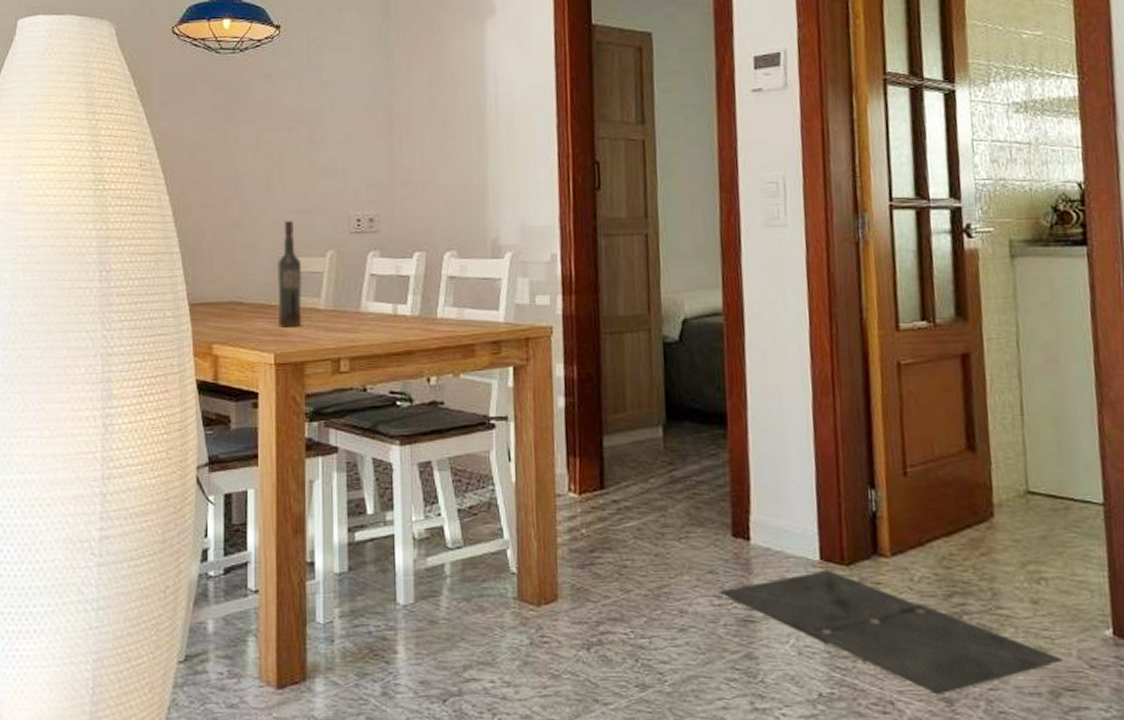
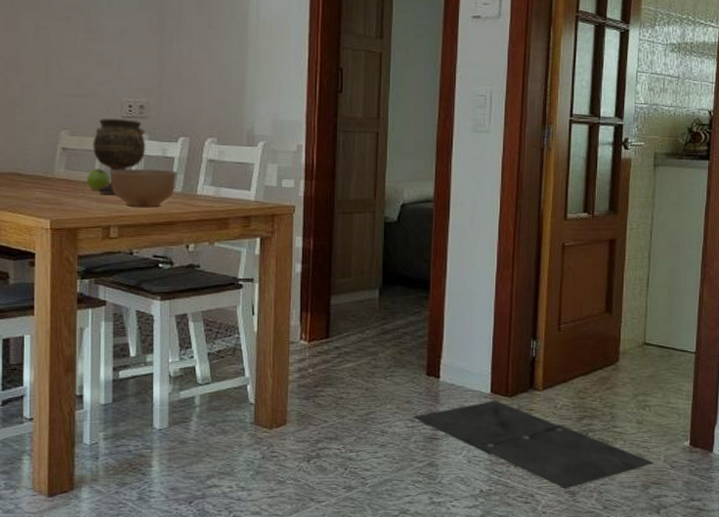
wine bottle: present [276,221,303,327] -> none [53,103,78,197]
fruit: none [313,293,339,319] -> present [87,169,111,191]
goblet: none [319,234,378,321] -> present [93,118,146,194]
bowl: none [338,290,414,336] -> present [109,169,177,208]

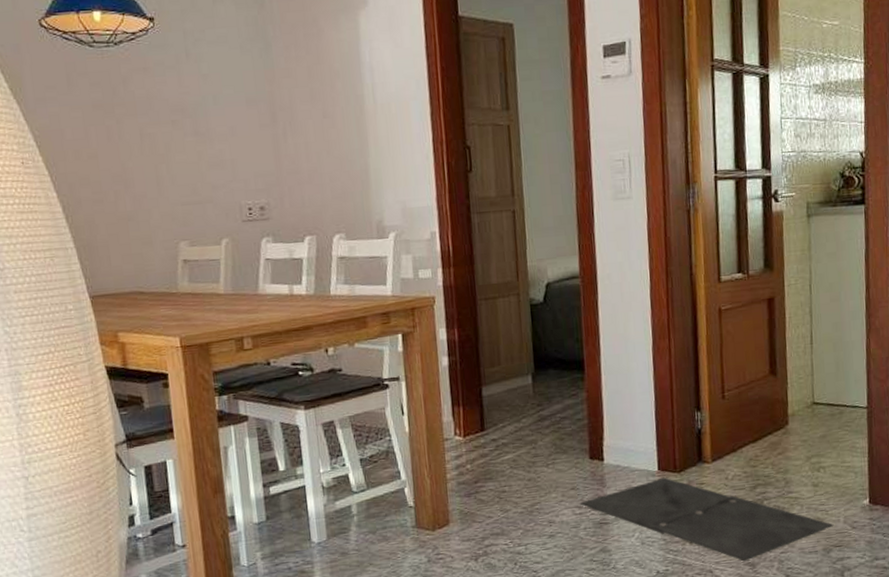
fruit: present [87,169,111,191] -> none [212,278,238,303]
goblet: present [93,118,146,194] -> none [215,223,272,304]
bowl: present [109,169,177,208] -> none [236,272,308,315]

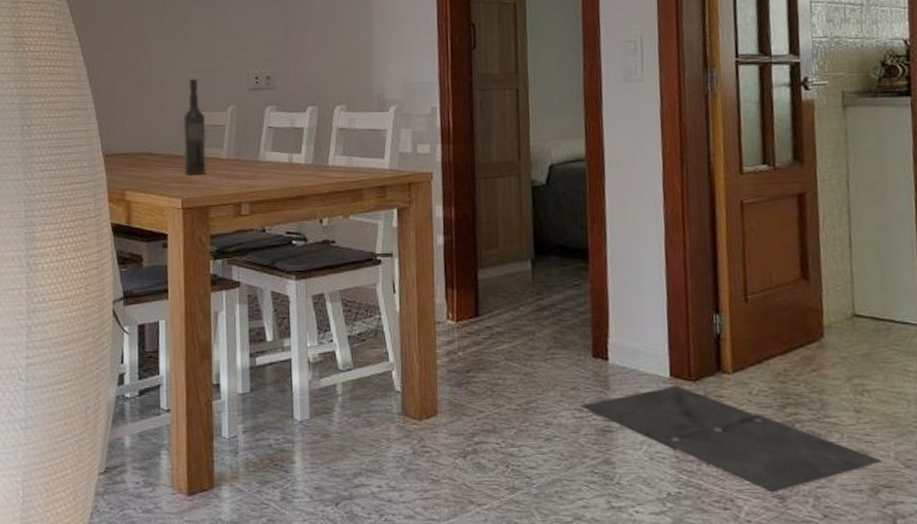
wine bottle: none [173,212,204,312] -> present [182,79,207,175]

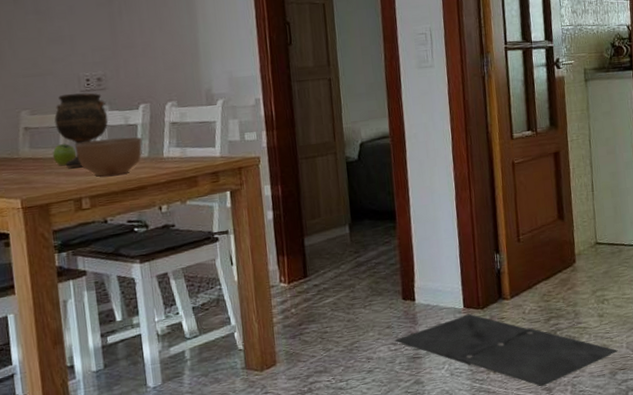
wine bottle: present [182,79,207,175] -> none [14,84,44,176]
fruit: none [216,144,240,167] -> present [52,144,77,166]
goblet: none [221,91,274,169] -> present [54,93,109,167]
bowl: none [238,141,308,182] -> present [74,137,143,177]

